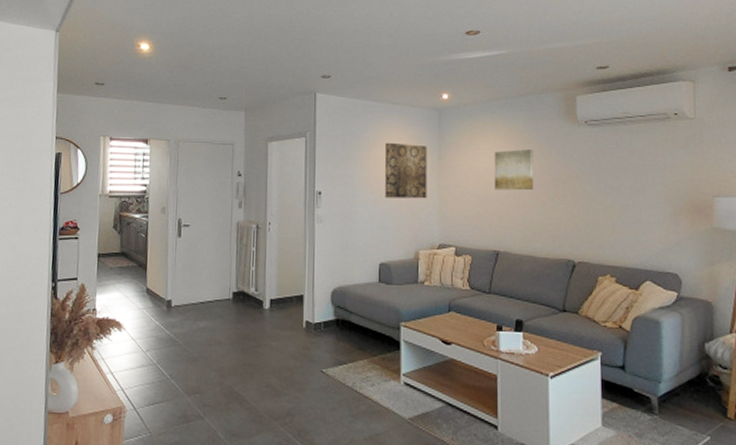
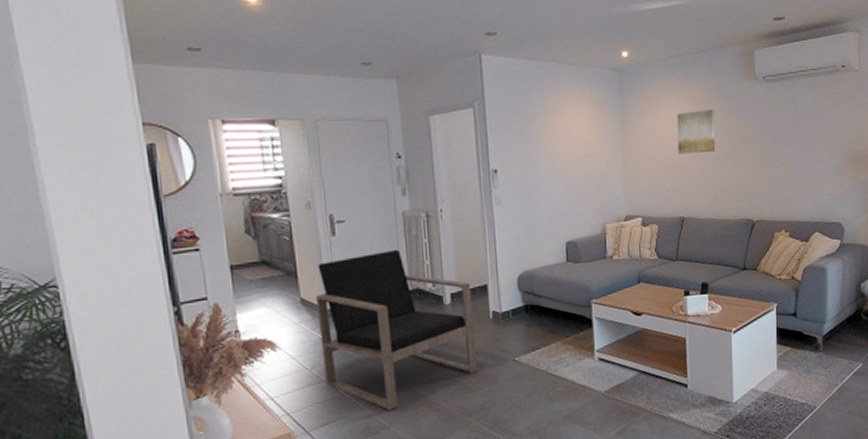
armchair: none [156,254,289,401] -> present [315,249,478,410]
wall art: present [384,142,427,199] -> none [563,109,611,171]

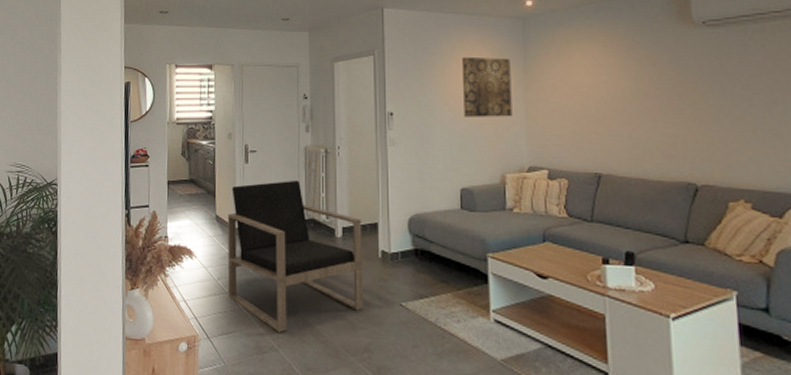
wall art: none [563,109,611,171] -> present [461,56,513,117]
wall art: present [676,108,716,154] -> none [590,56,642,105]

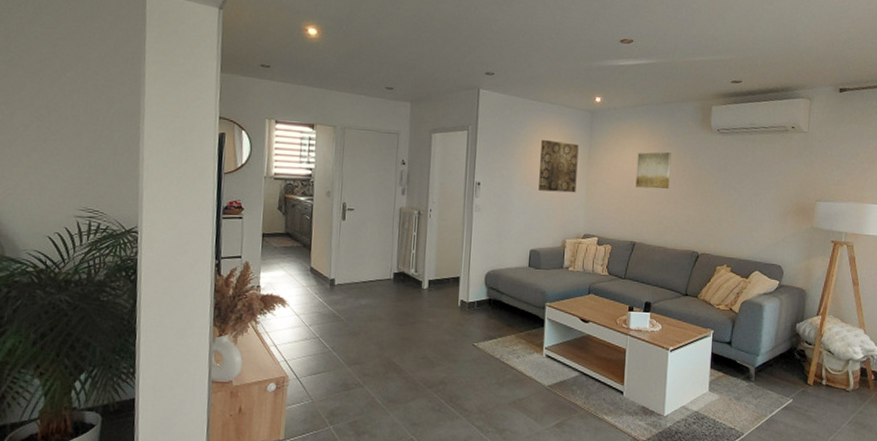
armchair: present [227,180,364,332] -> none [319,237,446,371]
wall art: none [590,56,642,105] -> present [635,151,672,189]

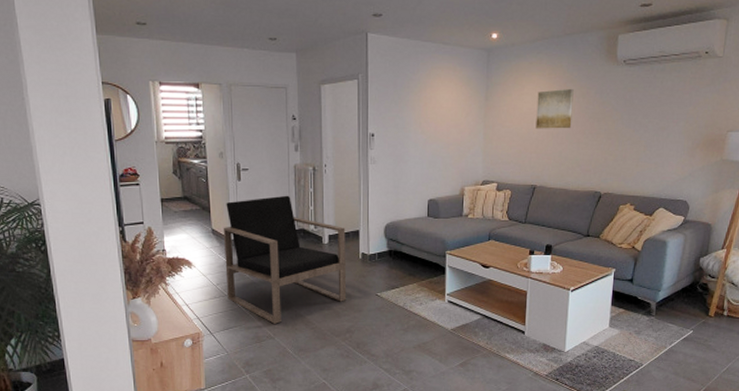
armchair: none [319,237,446,371] -> present [223,195,347,324]
wall art: present [538,139,579,193] -> none [434,83,475,139]

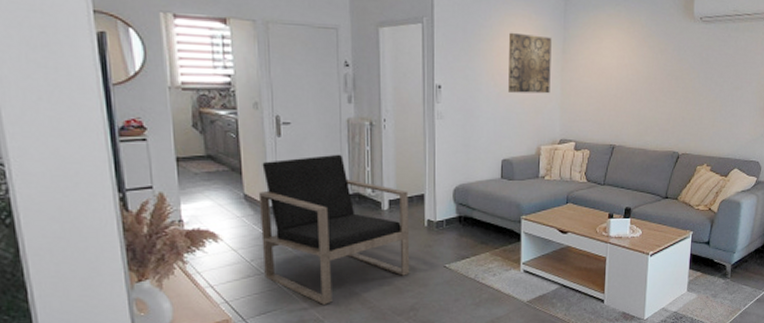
wall art: none [434,83,475,139] -> present [508,32,552,94]
wall art: present [536,88,574,129] -> none [614,43,652,86]

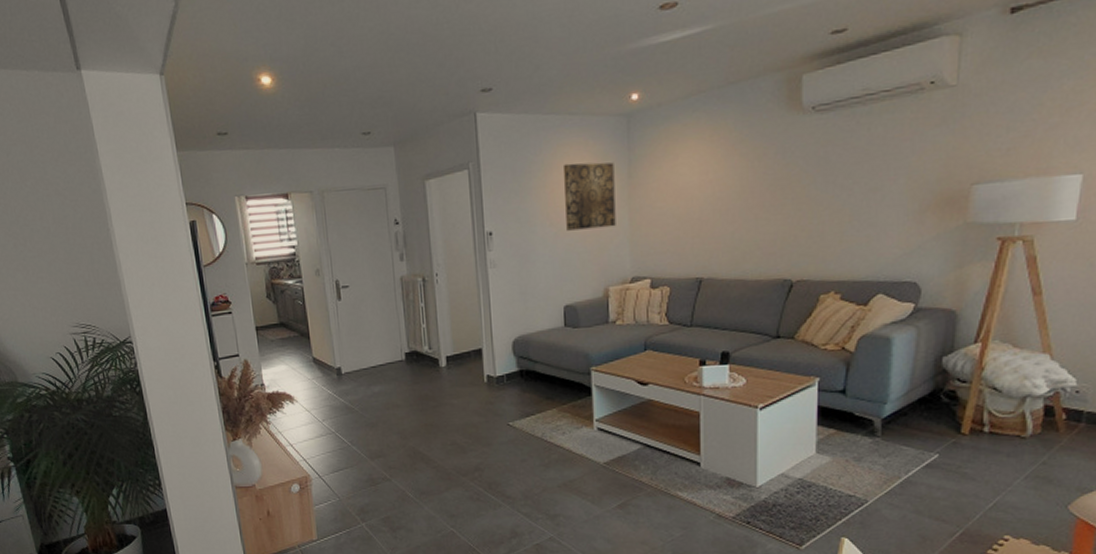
armchair: present [258,154,410,305] -> none [325,313,472,463]

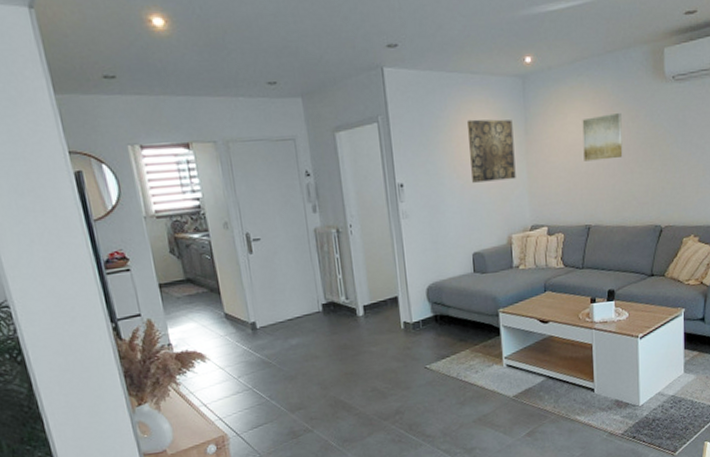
wall art: none [696,150,745,207] -> present [582,112,623,162]

